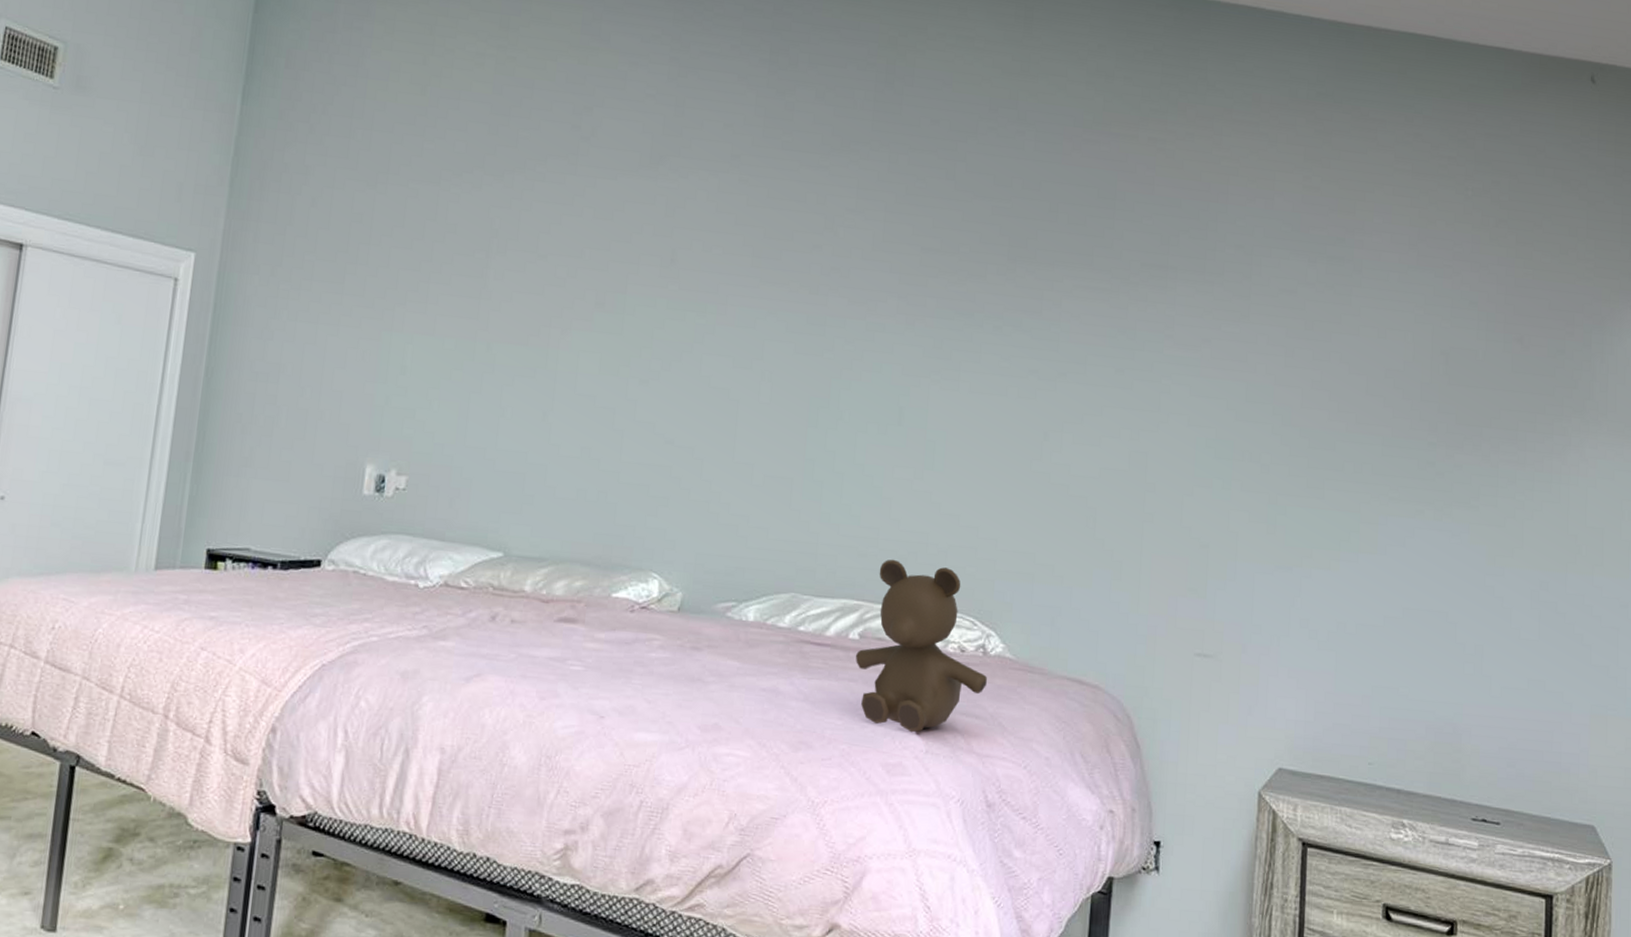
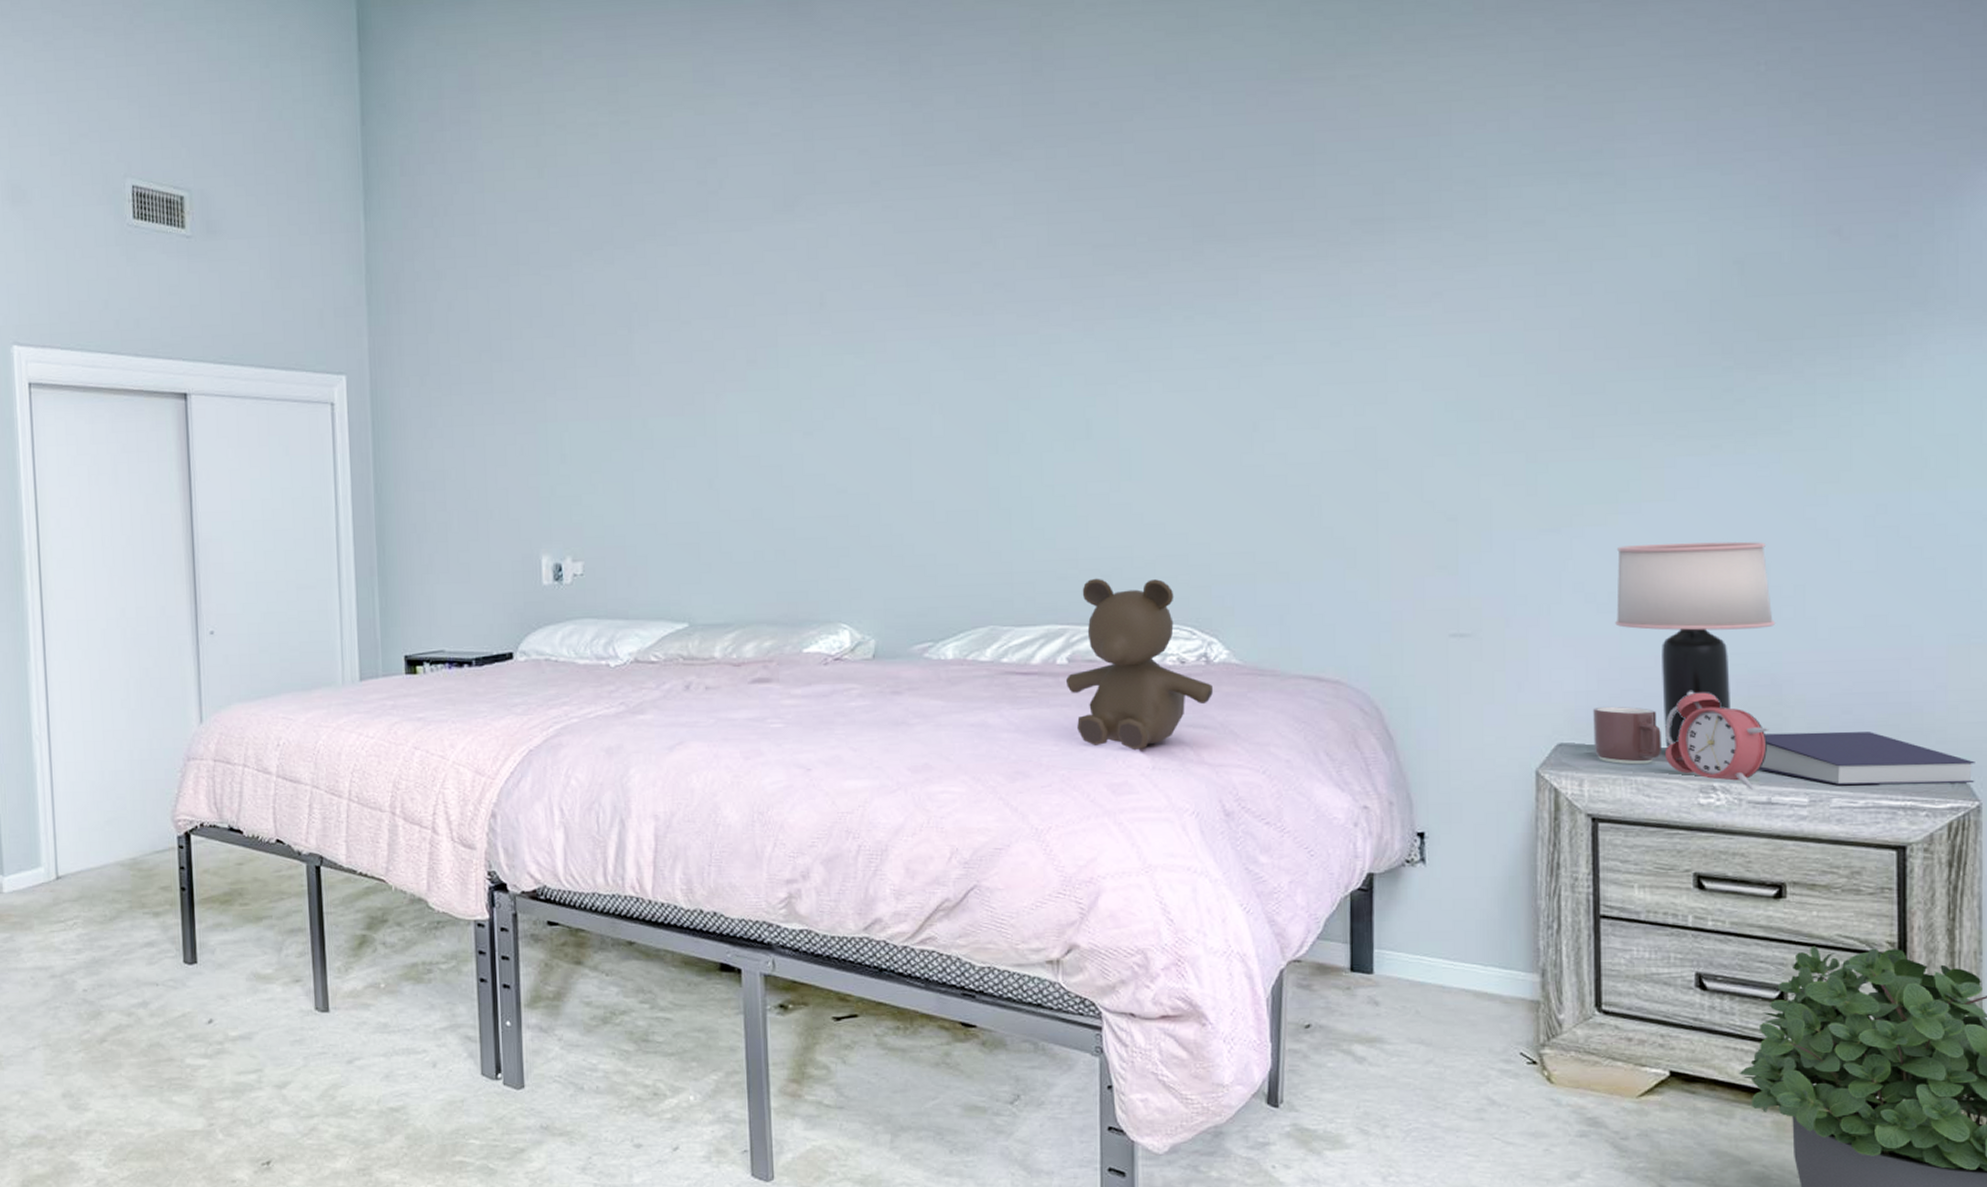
mug: none [1308,737,1363,796] -> present [1593,706,1661,765]
table lamp: none [1332,590,1460,782] -> present [1615,541,1776,748]
alarm clock: none [1365,731,1450,830] -> present [1664,691,1770,790]
book: none [1440,778,1608,843] -> present [1758,731,1975,786]

